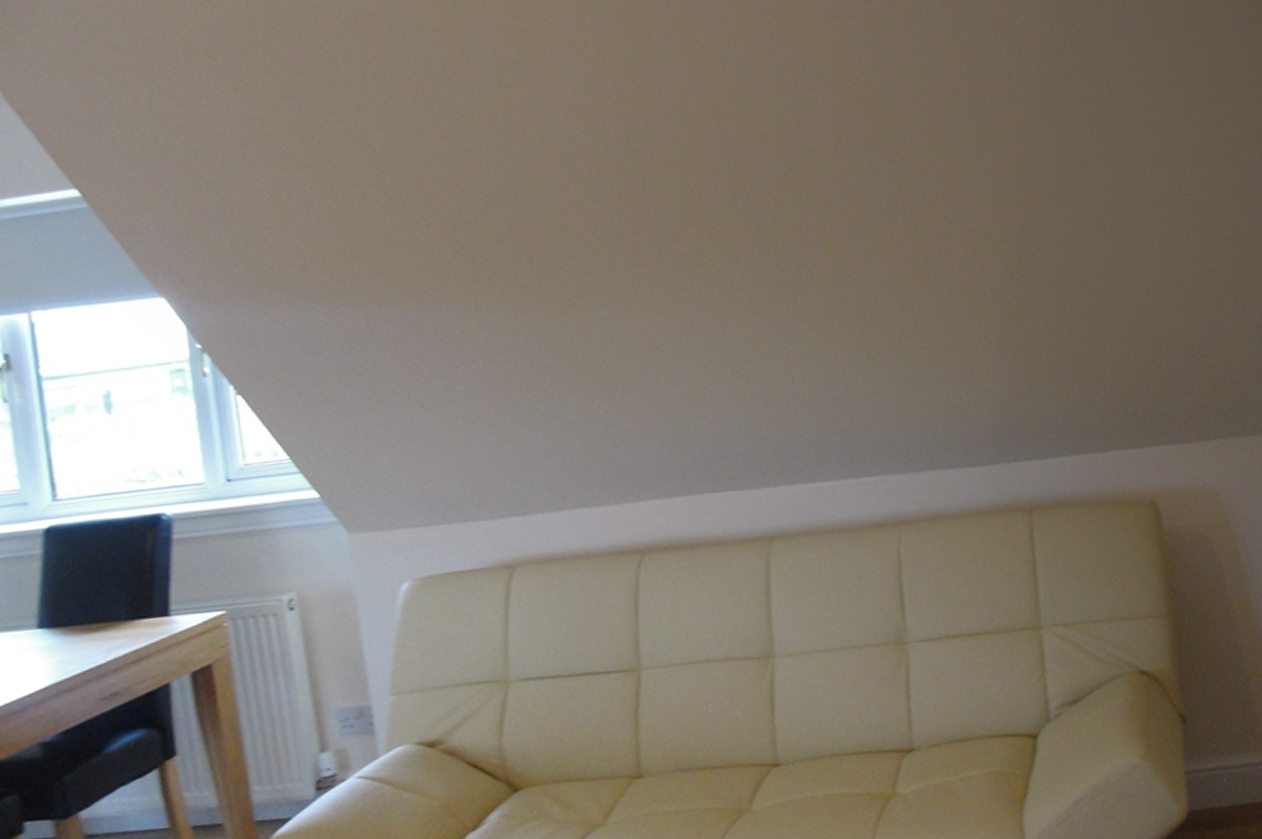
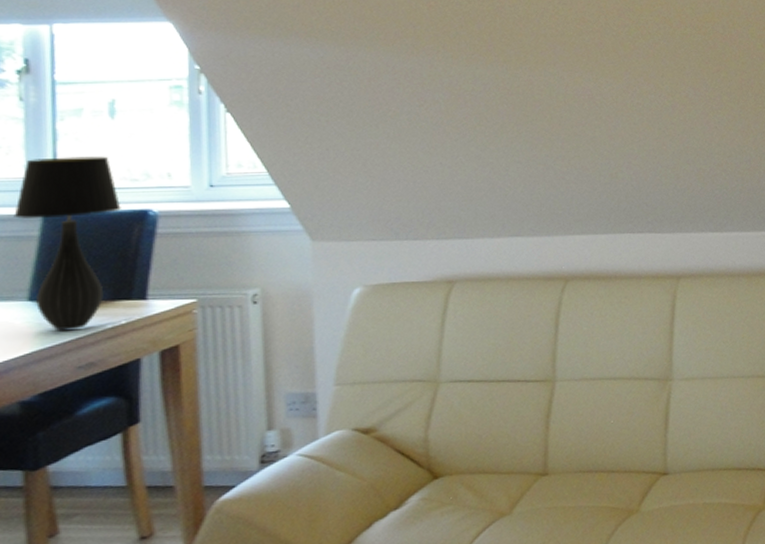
table lamp: none [11,457,130,660] -> present [13,156,121,331]

